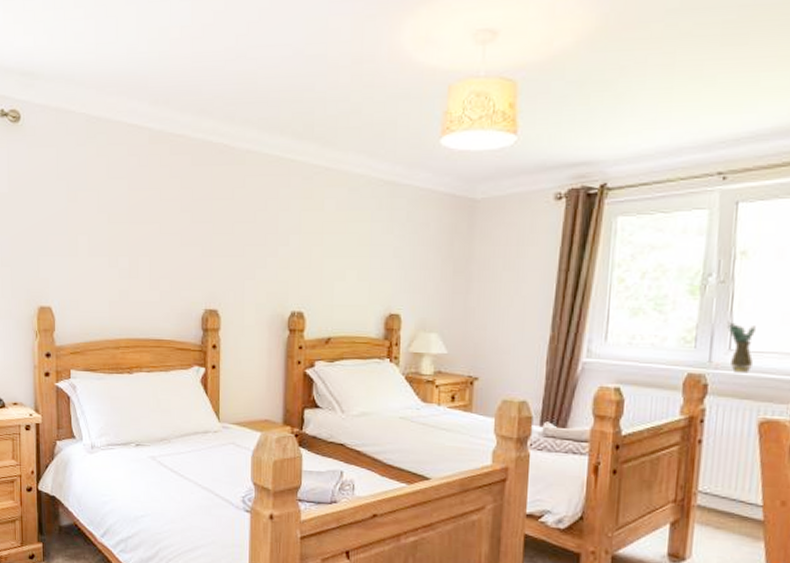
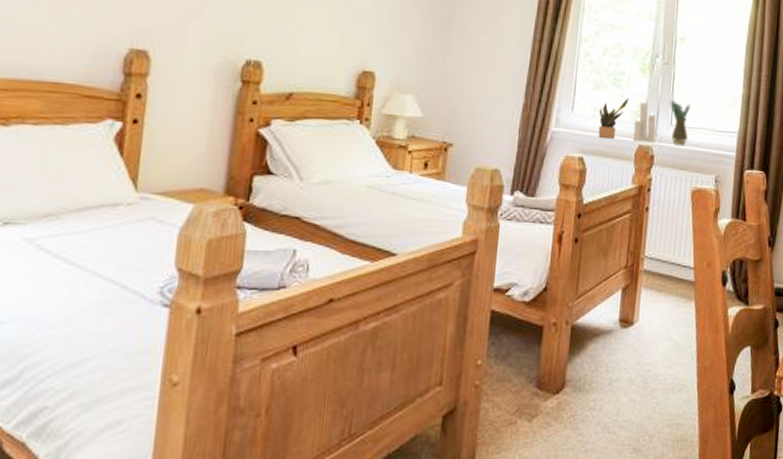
potted plant: none [637,323,674,369] -> present [598,97,629,140]
candle: none [681,321,710,370] -> present [633,97,656,143]

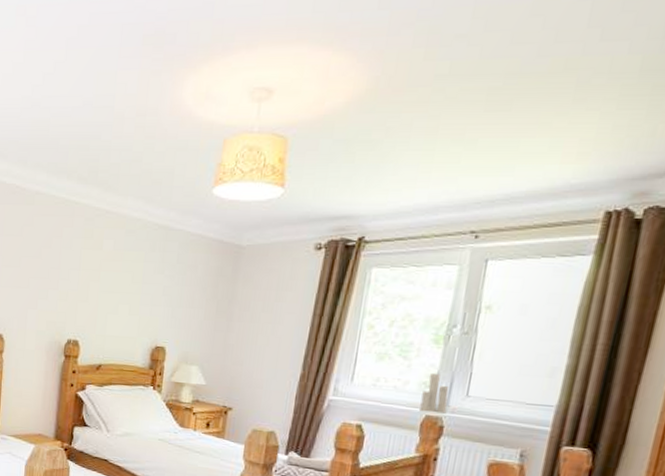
potted plant: present [598,97,629,140] -> none [379,368,417,409]
vase: present [669,98,690,146] -> none [466,369,494,418]

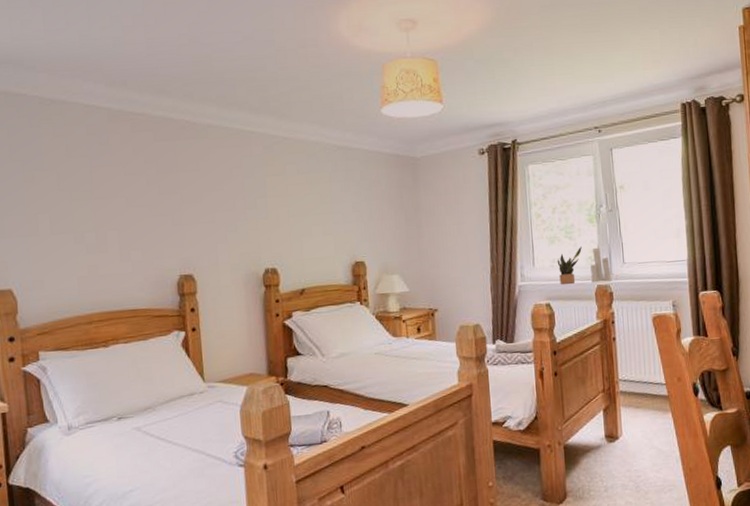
potted plant: none [379,368,417,409] -> present [557,246,582,286]

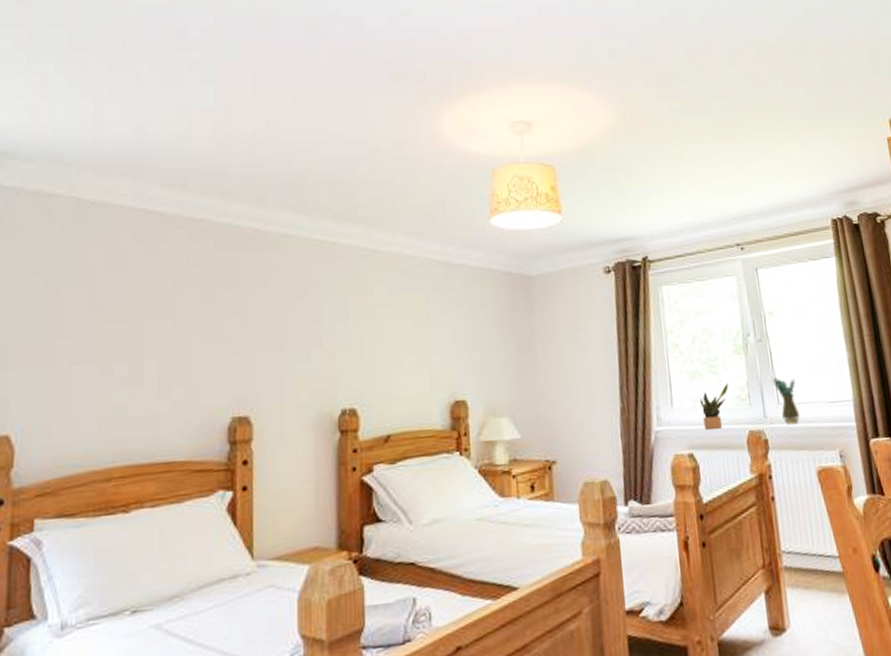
candle: present [590,244,612,283] -> none [739,380,766,428]
vase: none [619,240,641,281] -> present [771,376,800,425]

